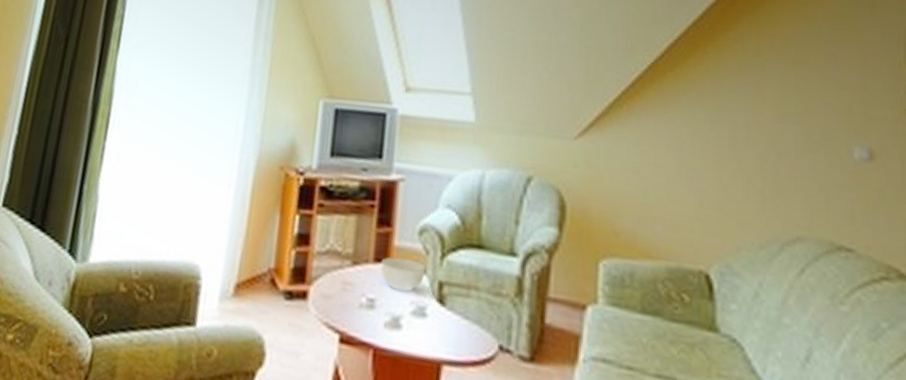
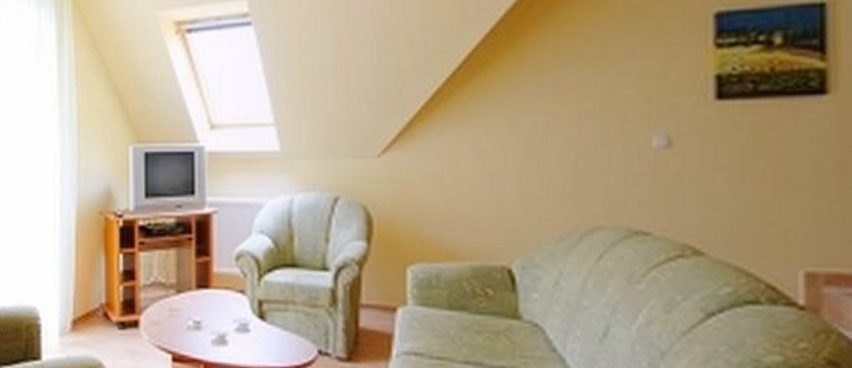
bowl: present [380,256,426,293] -> none [203,282,245,313]

